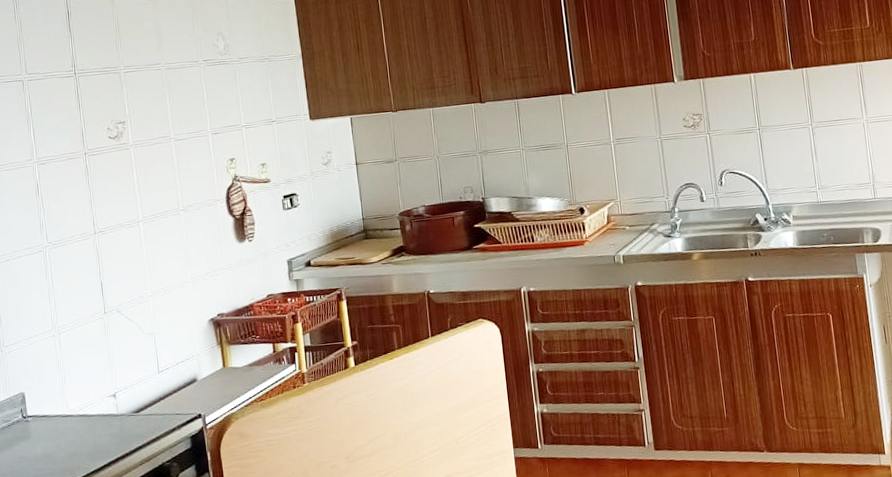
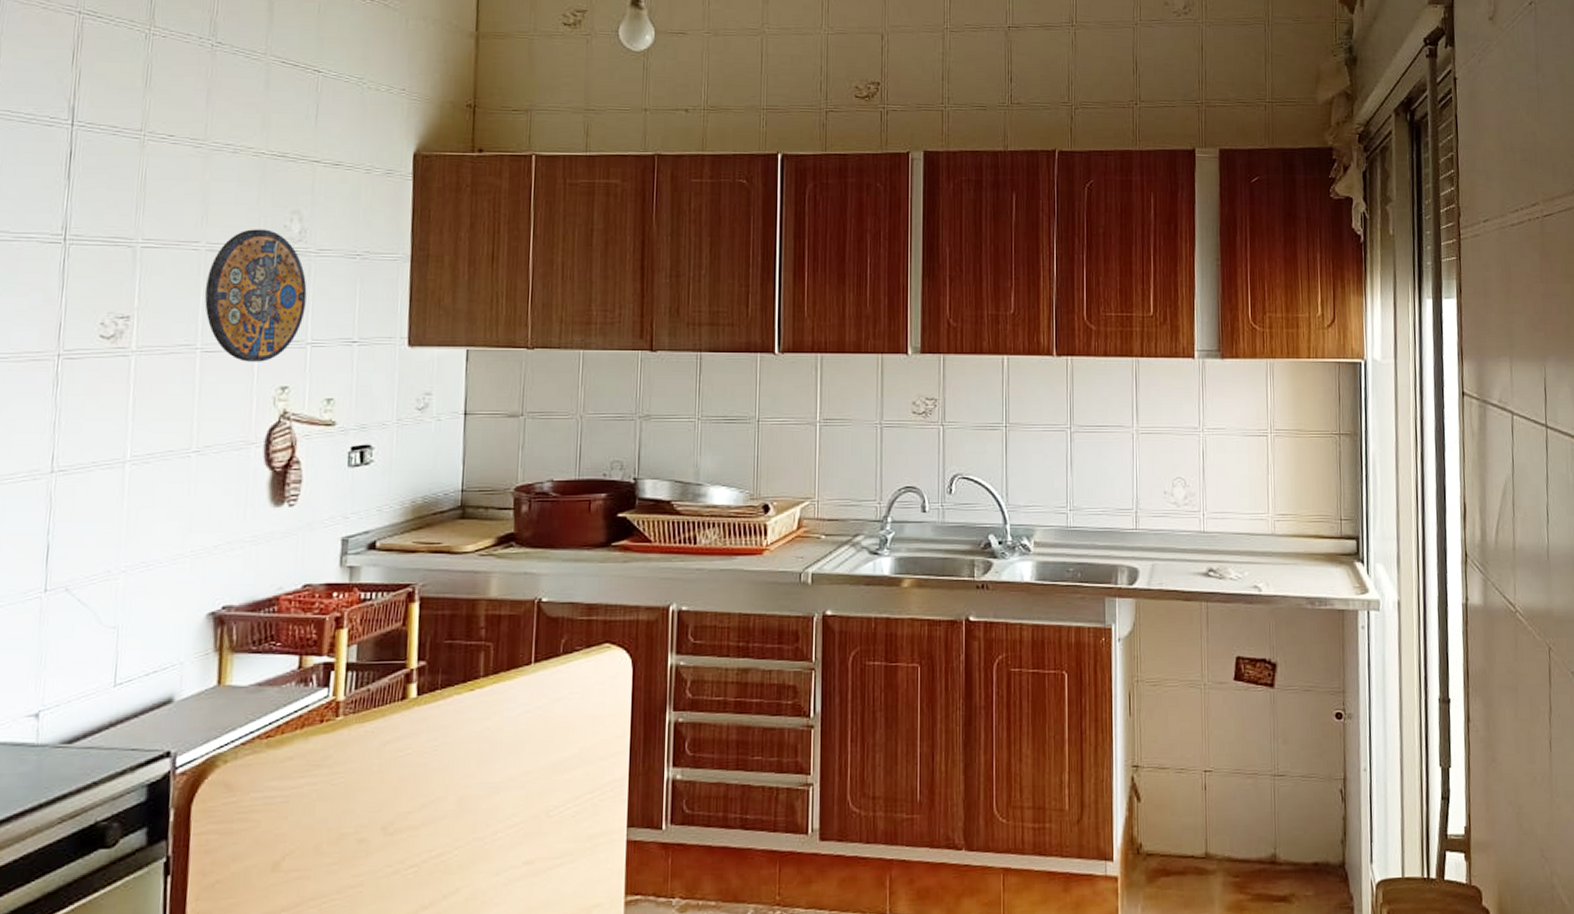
manhole cover: none [169,49,237,144] -> present [205,229,307,362]

